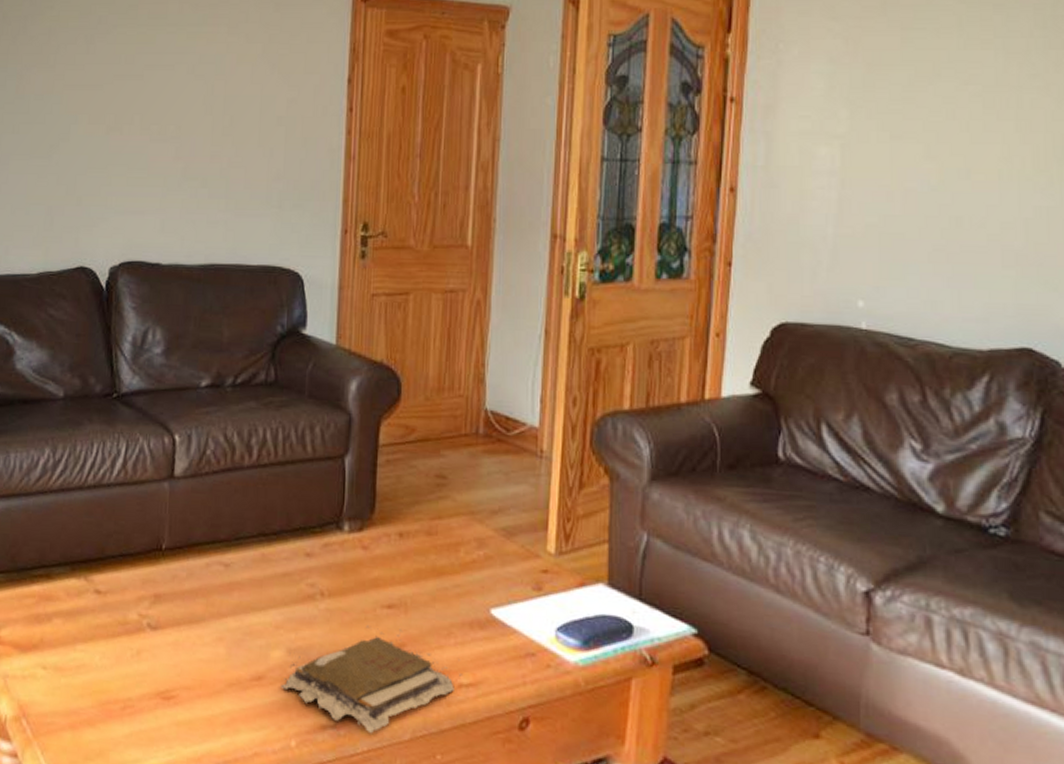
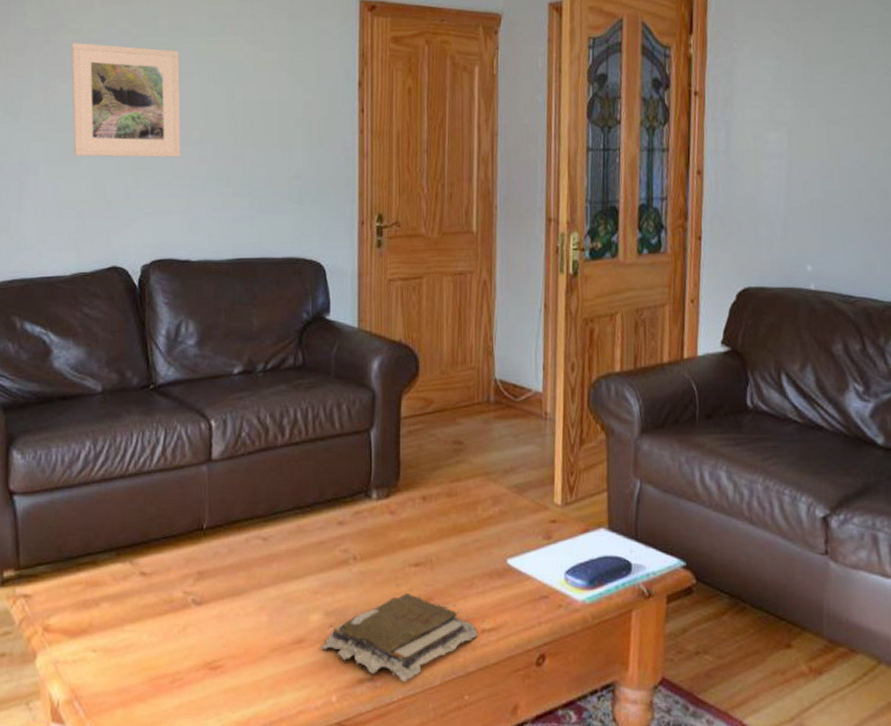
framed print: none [45,30,158,154] -> present [71,42,181,157]

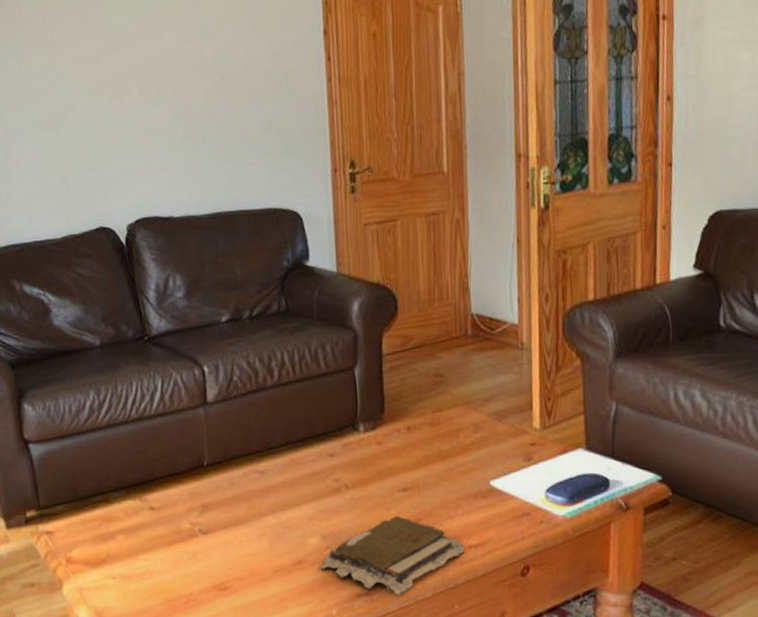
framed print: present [71,42,181,157] -> none [41,10,156,123]

